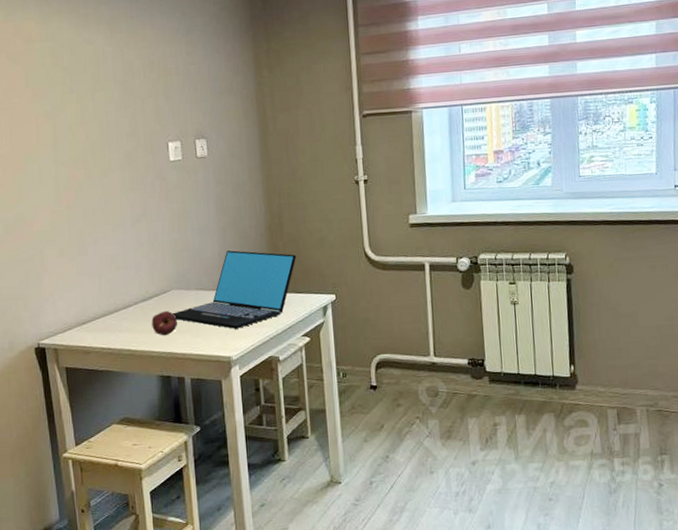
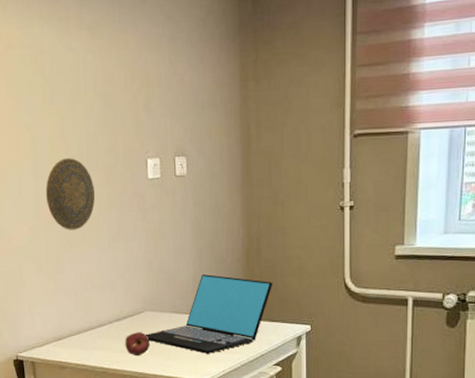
decorative plate: none [66,144,118,214] -> present [45,158,96,230]

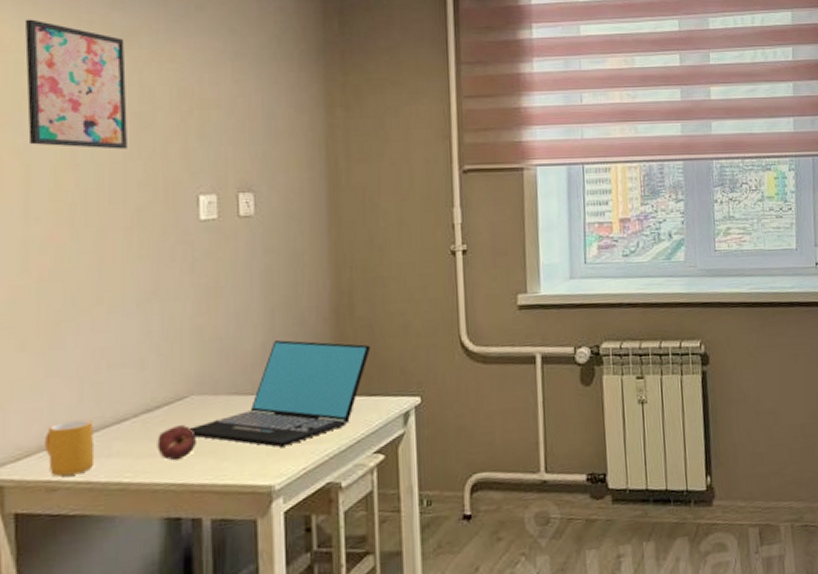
wall art: none [24,20,98,123] -> present [24,19,129,150]
decorative plate: present [45,158,96,230] -> none [40,193,120,290]
mug: none [56,322,87,359] -> present [45,419,95,477]

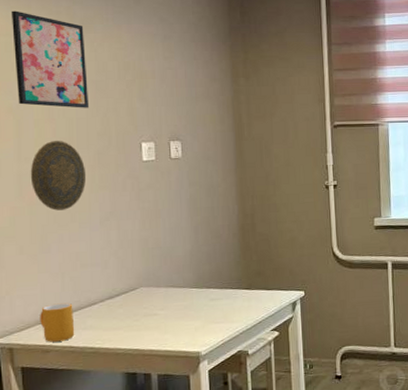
decorative plate: none [40,193,120,290] -> present [30,141,87,211]
apple: present [157,425,196,461] -> none [118,308,145,333]
laptop: present [190,340,371,447] -> none [141,249,268,325]

